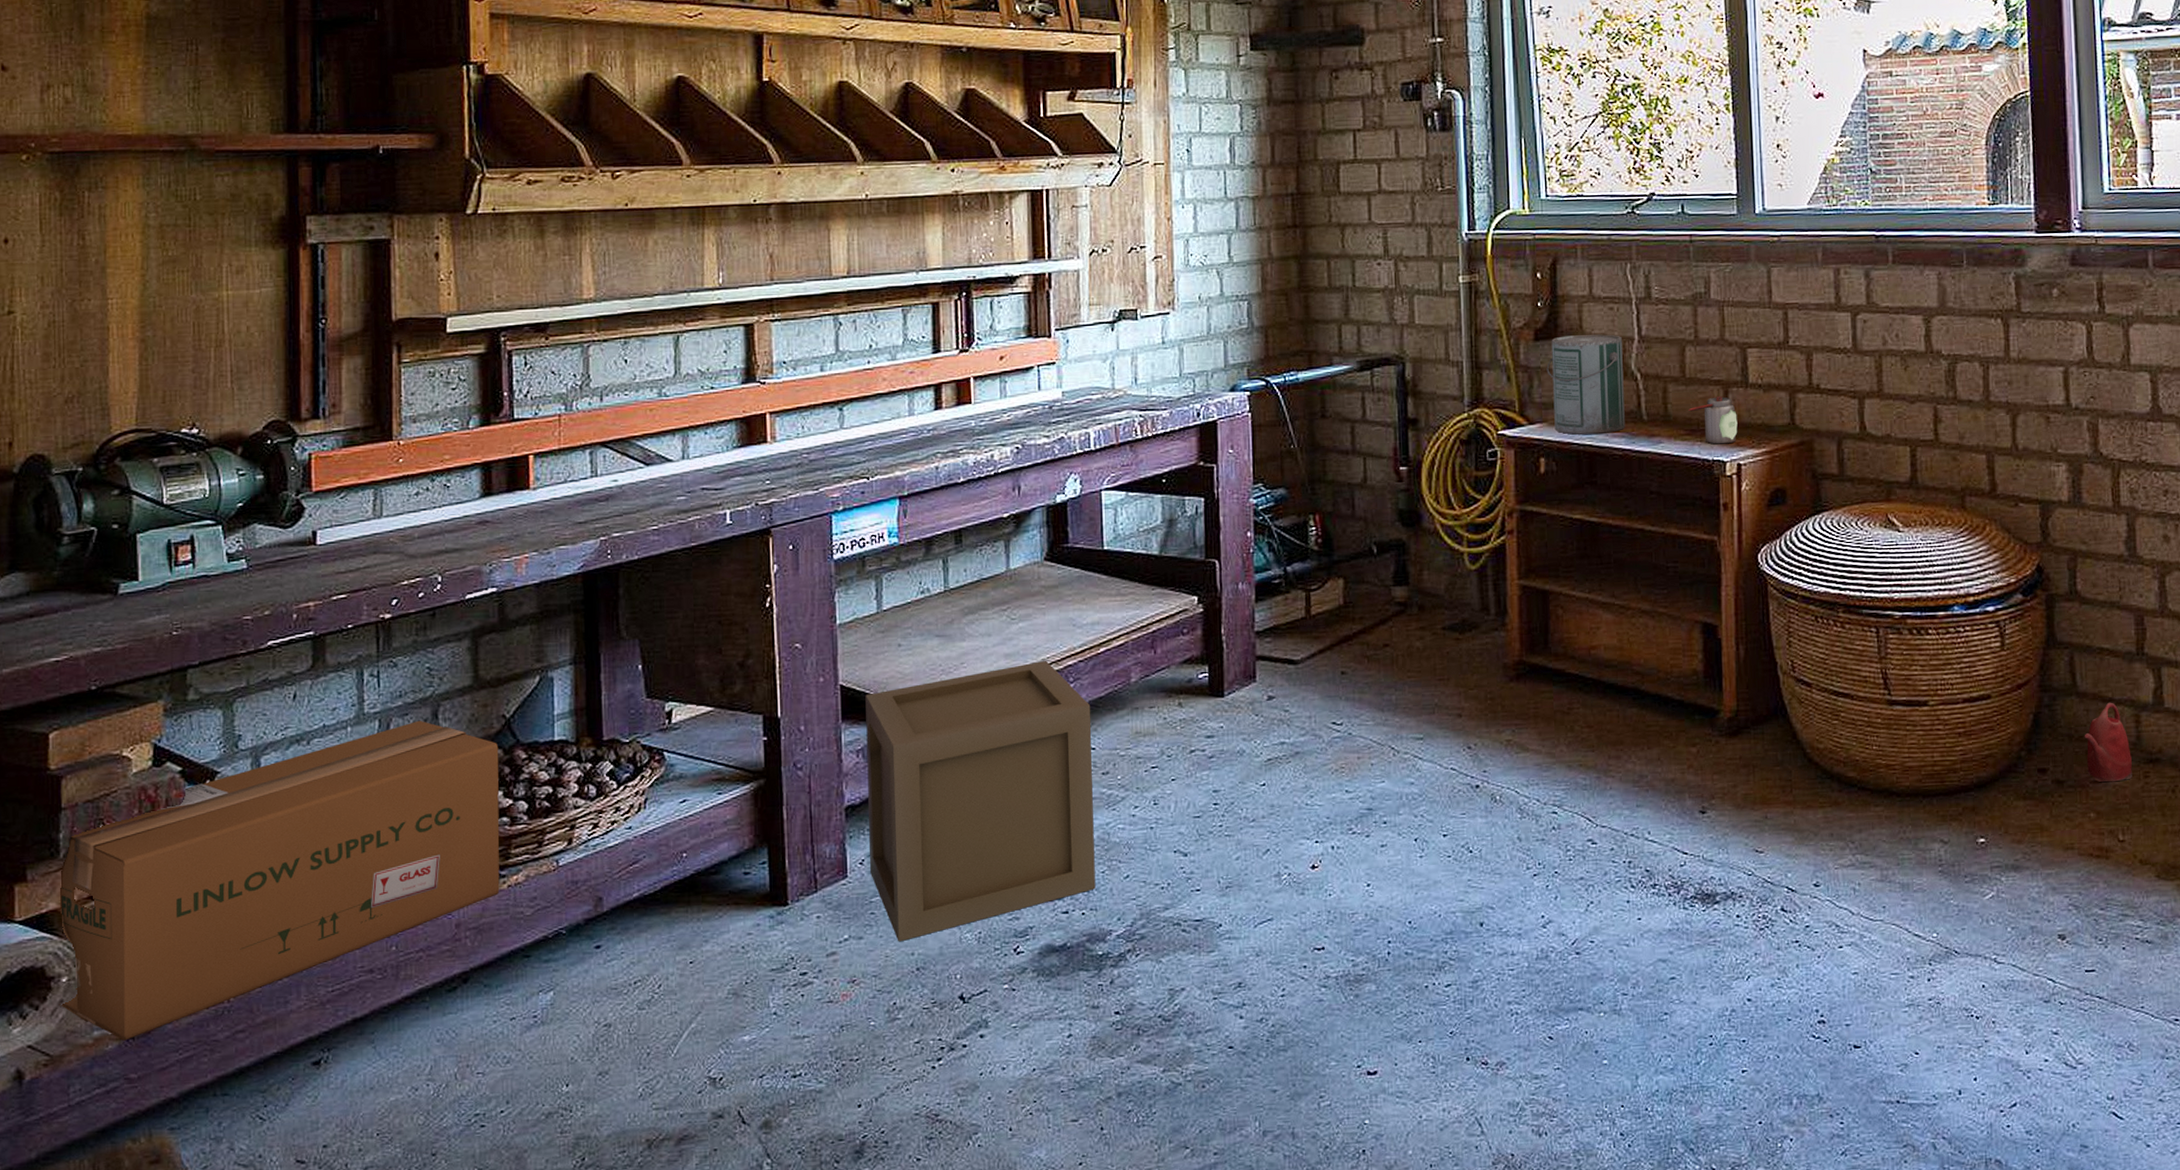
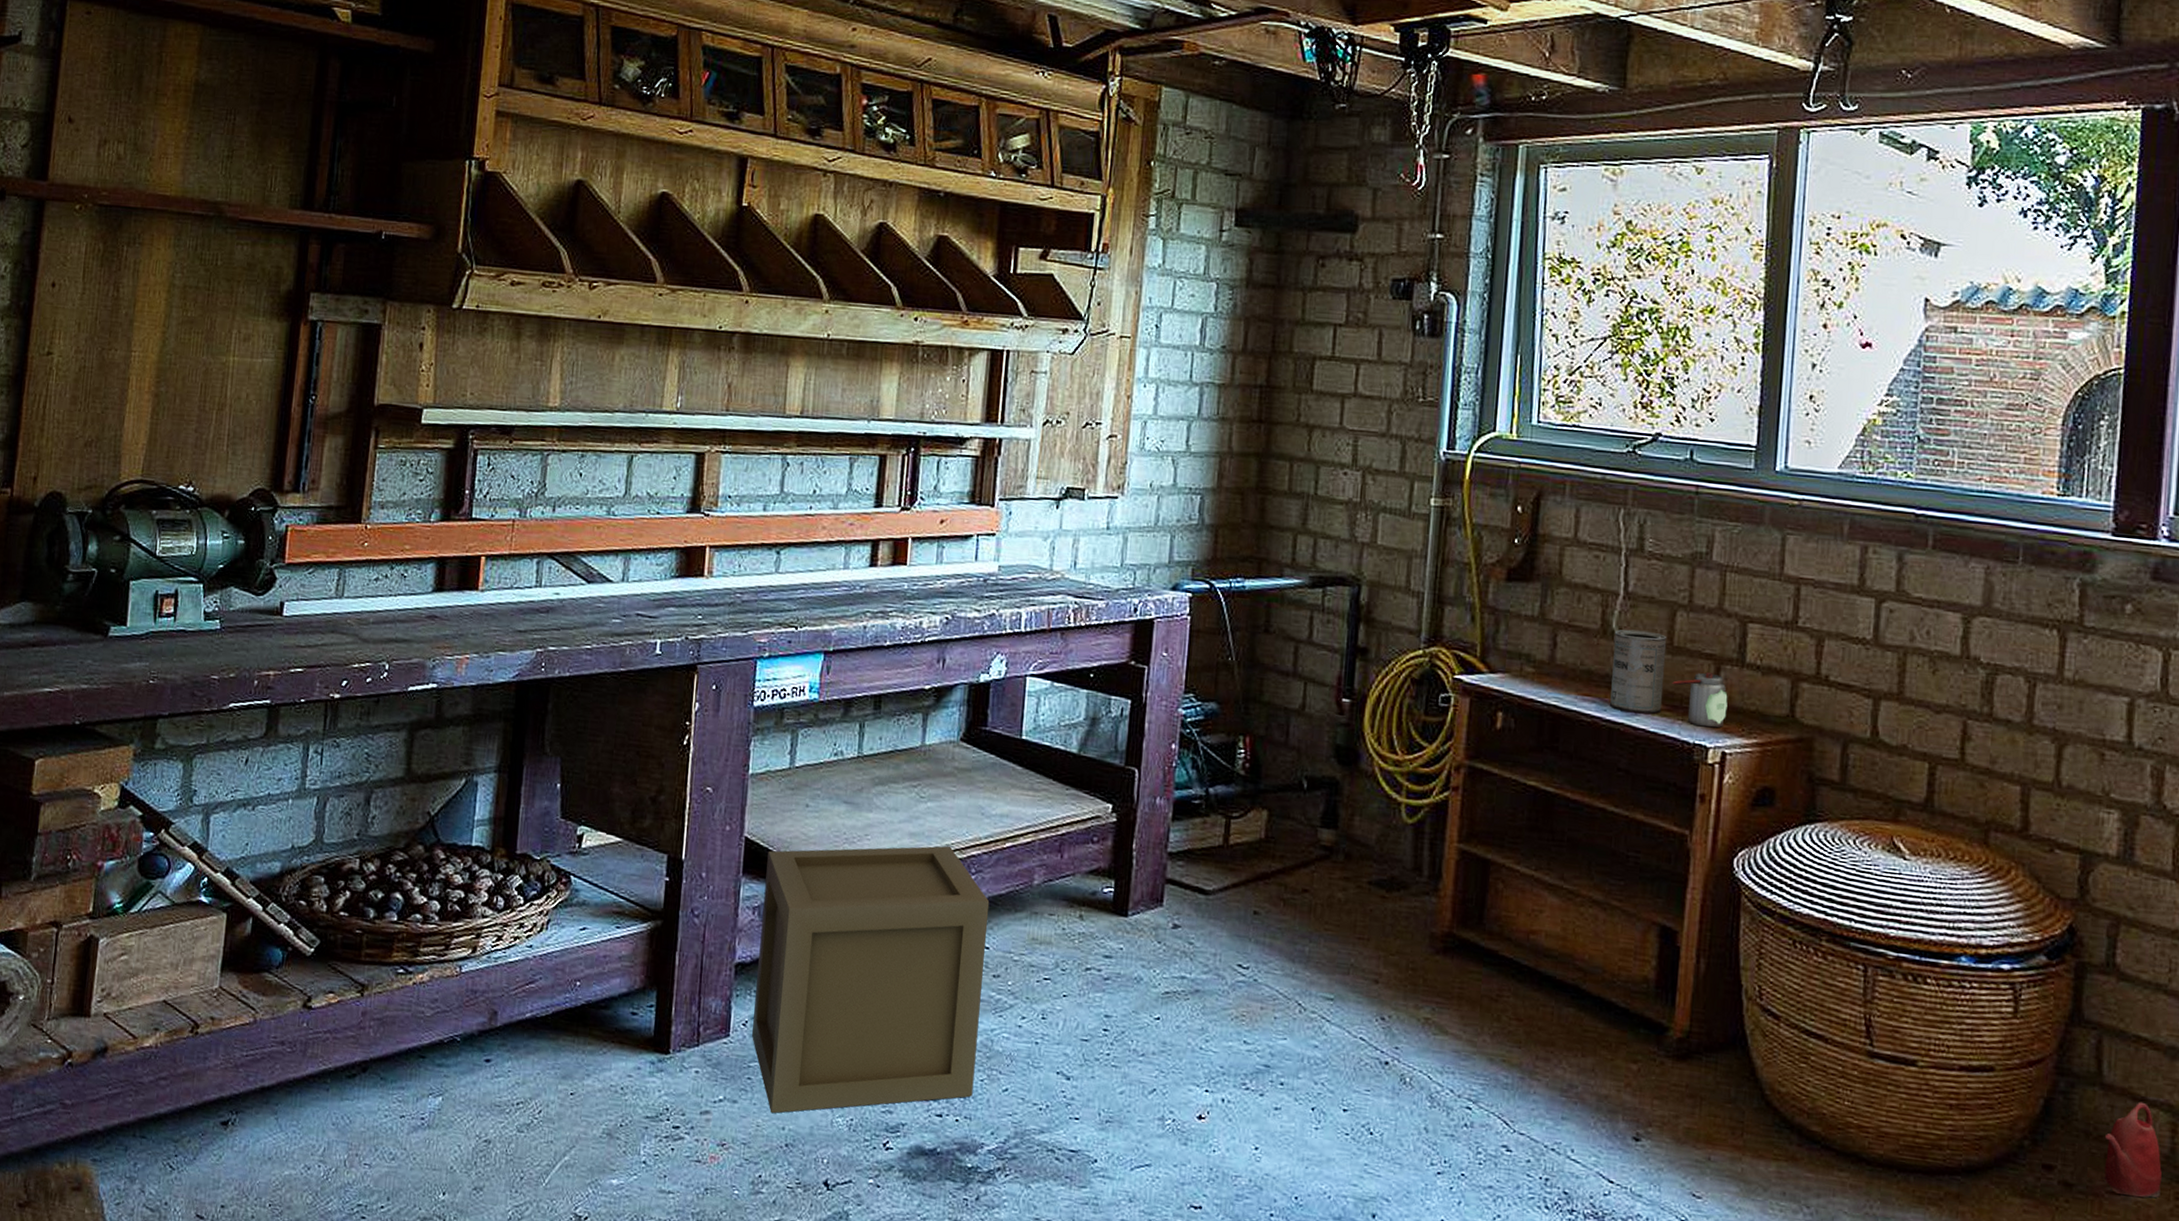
box: present [59,720,500,1041] -> none [14,803,421,1067]
paint can: present [1546,334,1625,435] -> none [1516,580,1605,696]
paint can: none [1634,368,1683,442] -> present [1609,629,1667,715]

